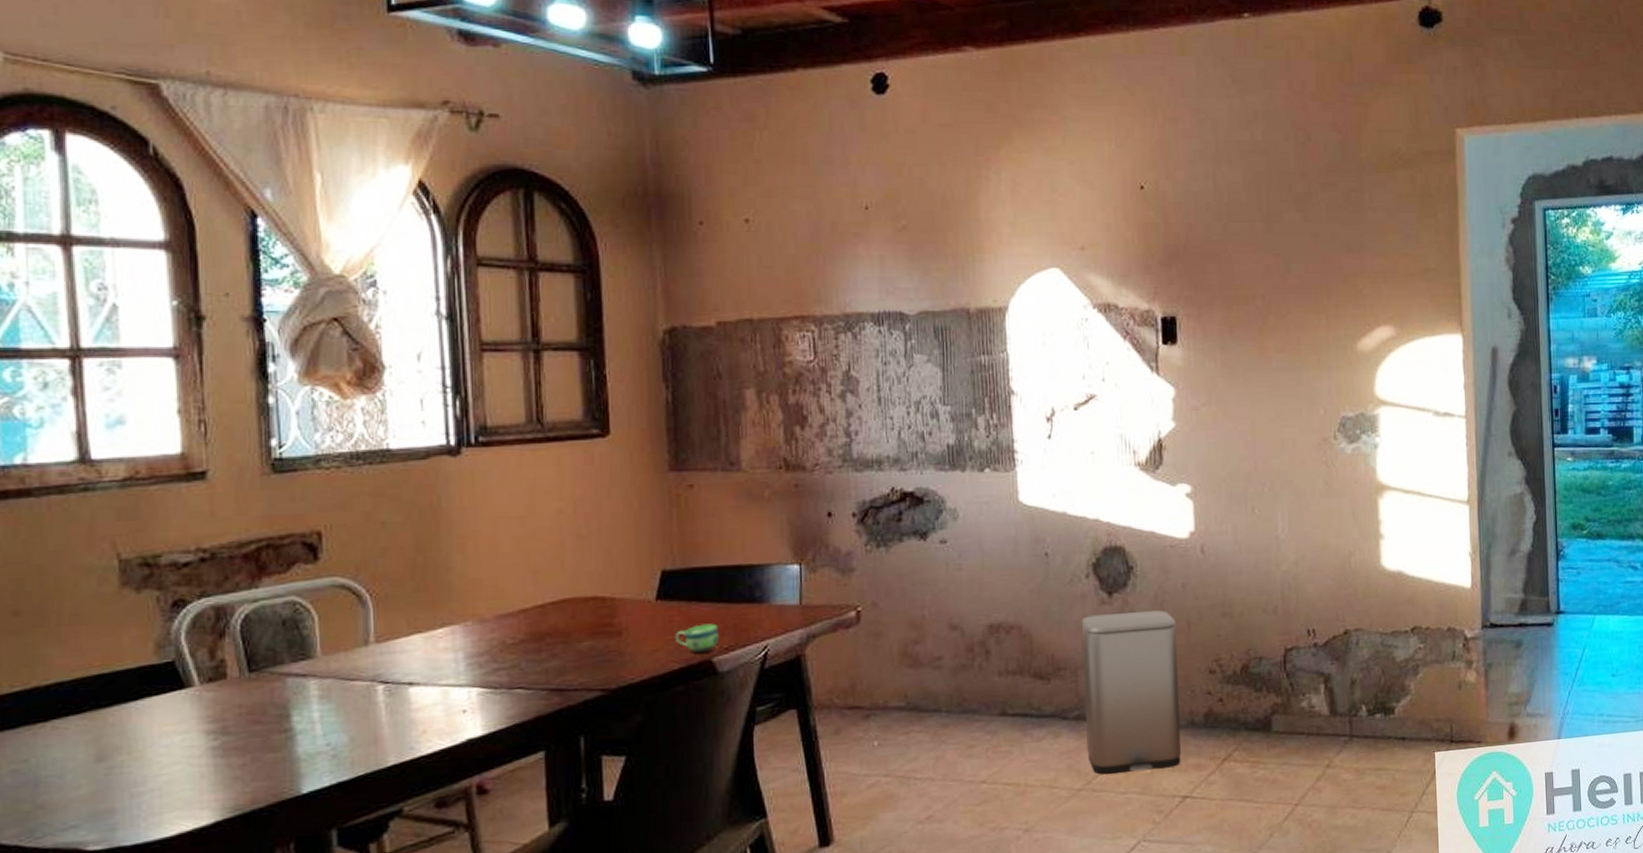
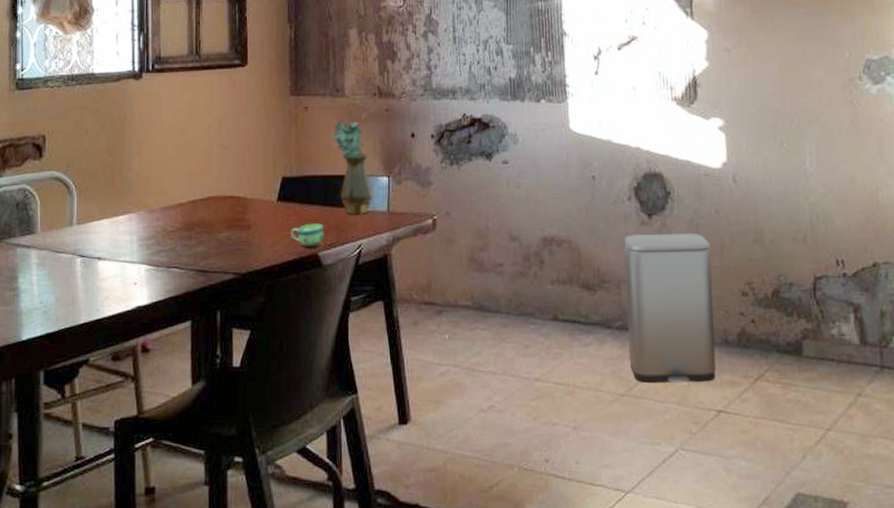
vase: none [725,497,781,612] -> present [332,118,373,215]

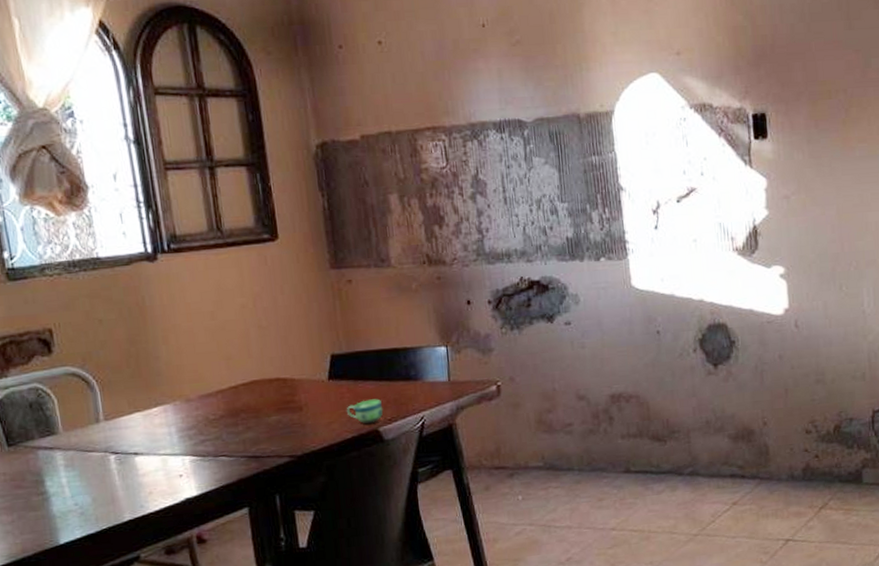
vase: present [332,118,373,215] -> none [381,289,432,388]
pedal bin: present [624,233,716,383] -> none [691,379,783,522]

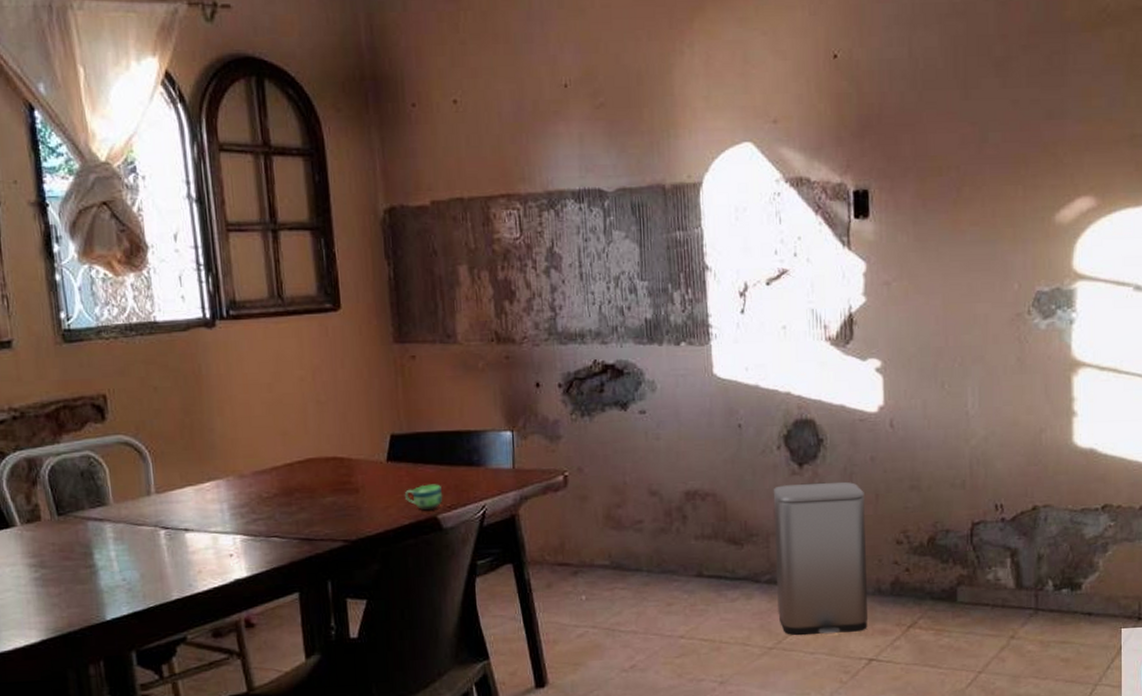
pedal bin: none [691,379,783,522] -> present [773,481,868,635]

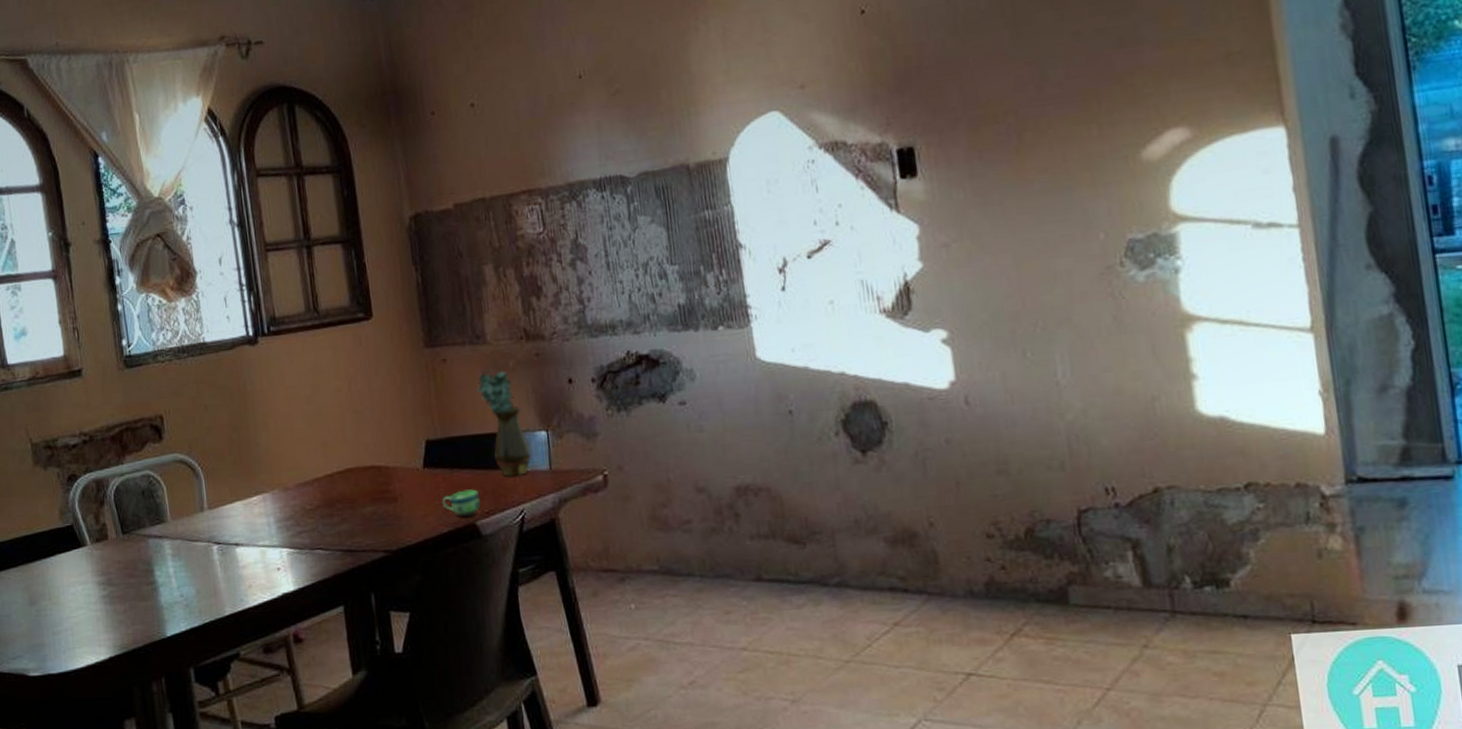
vase: none [445,368,496,474] -> present [477,368,532,478]
pedal bin: present [773,481,868,635] -> none [834,468,961,646]

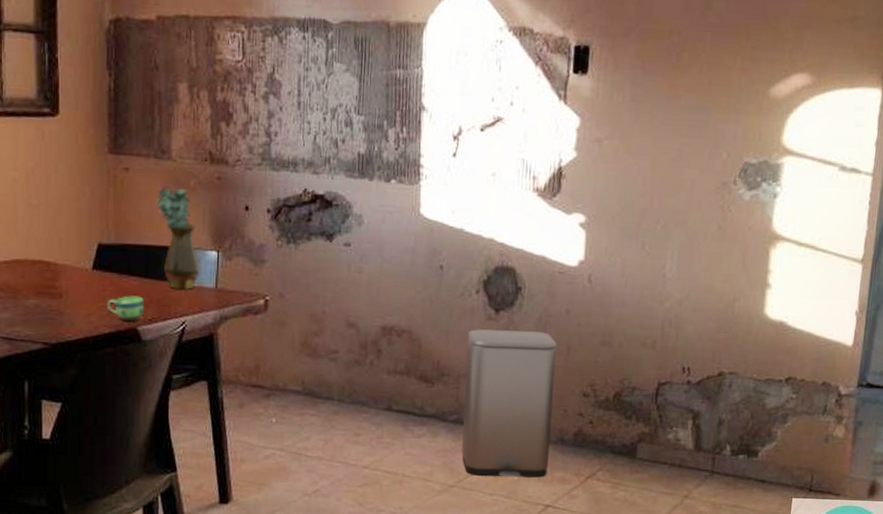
pedal bin: none [834,468,961,646] -> present [462,329,557,478]

